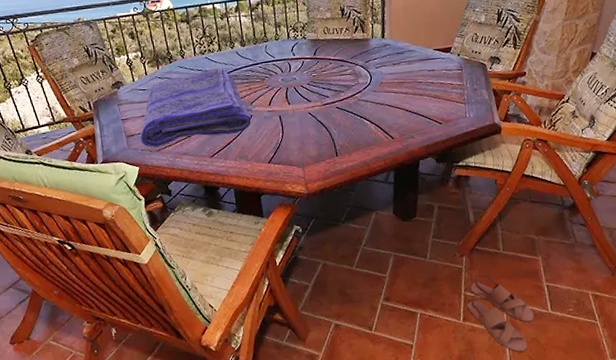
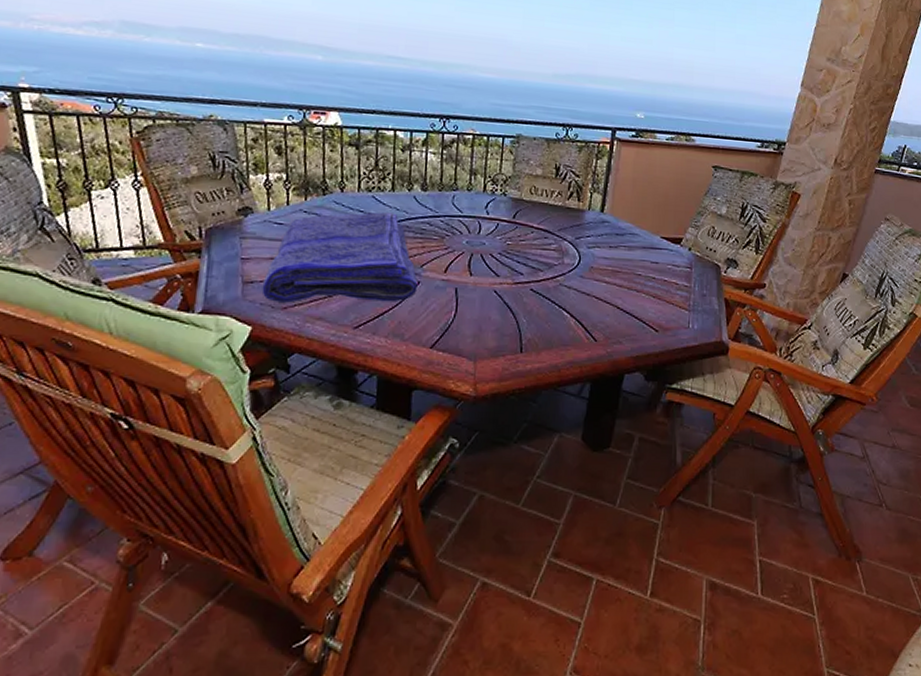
sandal: present [466,274,535,352] -> none [657,535,740,647]

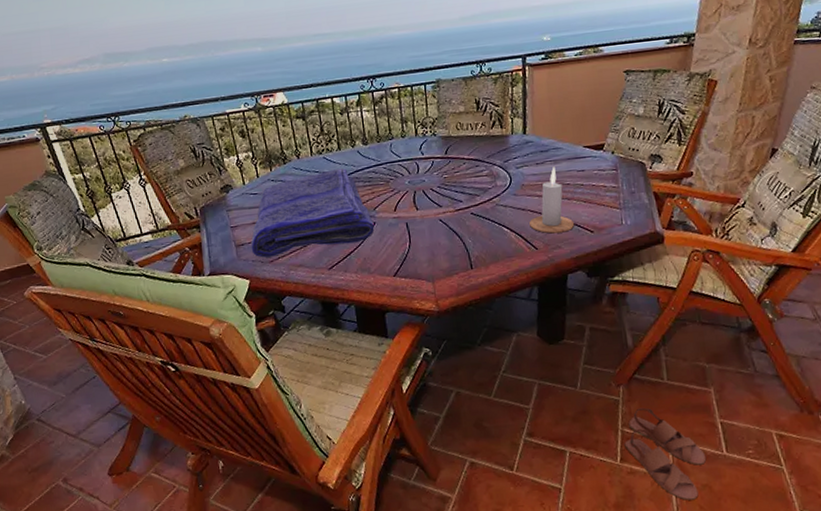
candle: none [592,253,640,327] -> present [529,166,575,234]
sandal: none [657,535,740,647] -> present [624,407,707,500]

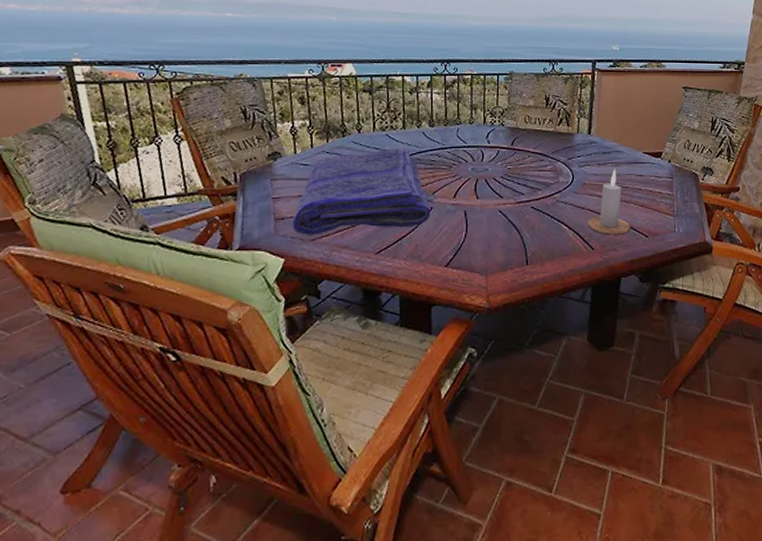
sandal: present [624,407,707,500] -> none [667,423,746,529]

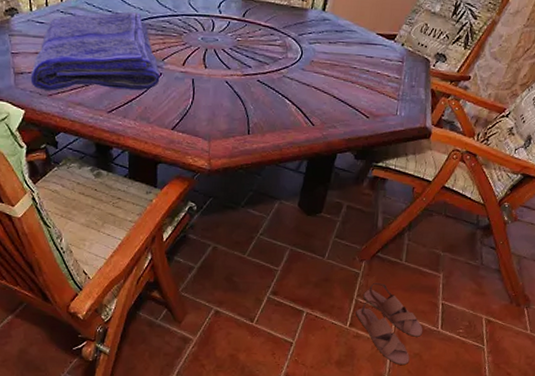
candle: present [588,169,631,235] -> none [311,48,353,114]
sandal: none [667,423,746,529] -> present [355,282,423,365]

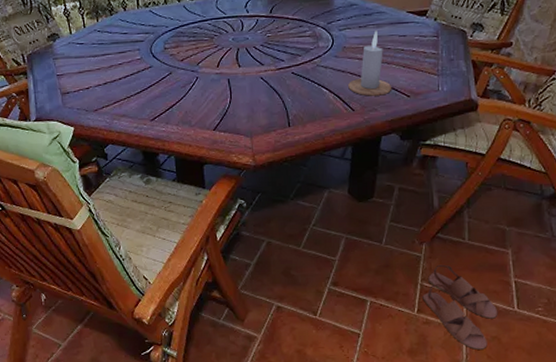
towel: present [30,11,160,91] -> none [76,21,197,107]
candle: none [311,48,353,114] -> present [348,30,392,96]

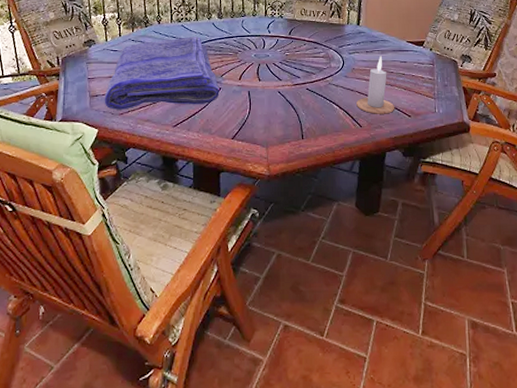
towel: none [76,21,197,107] -> present [104,36,220,110]
sandal: present [422,264,498,350] -> none [426,283,498,377]

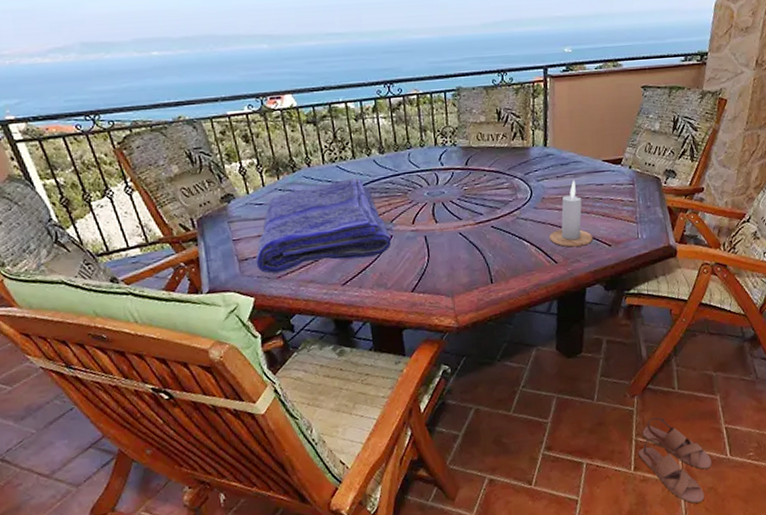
sandal: none [426,283,498,377] -> present [638,416,713,504]

